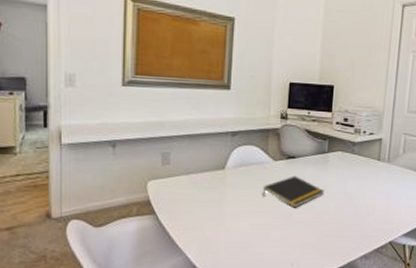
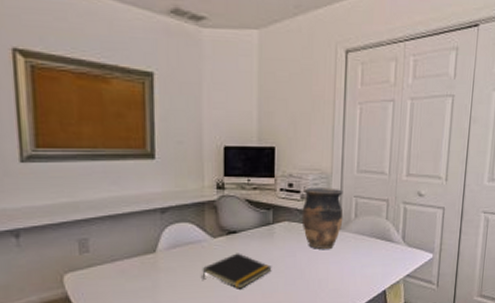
vase: none [353,123,393,179] -> present [301,188,343,249]

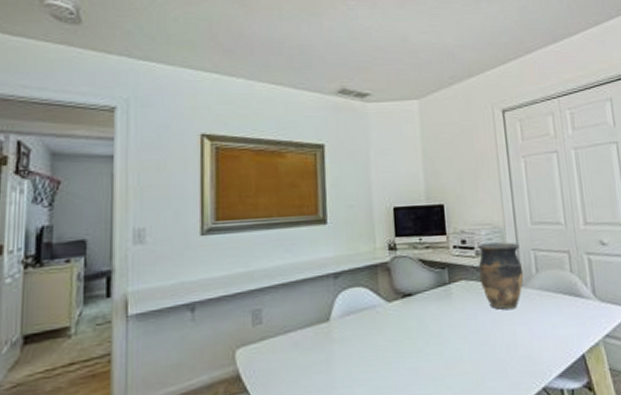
notepad: present [202,253,272,289] -> none [378,317,453,360]

